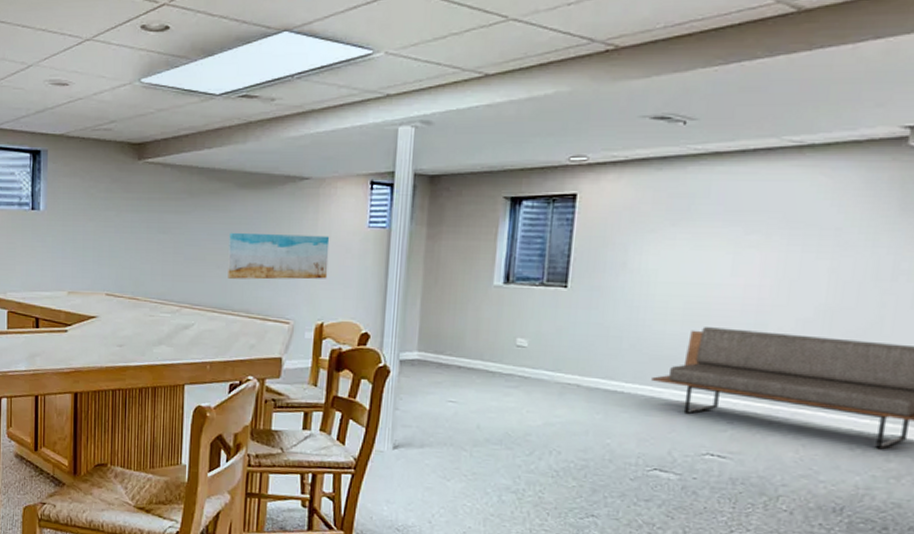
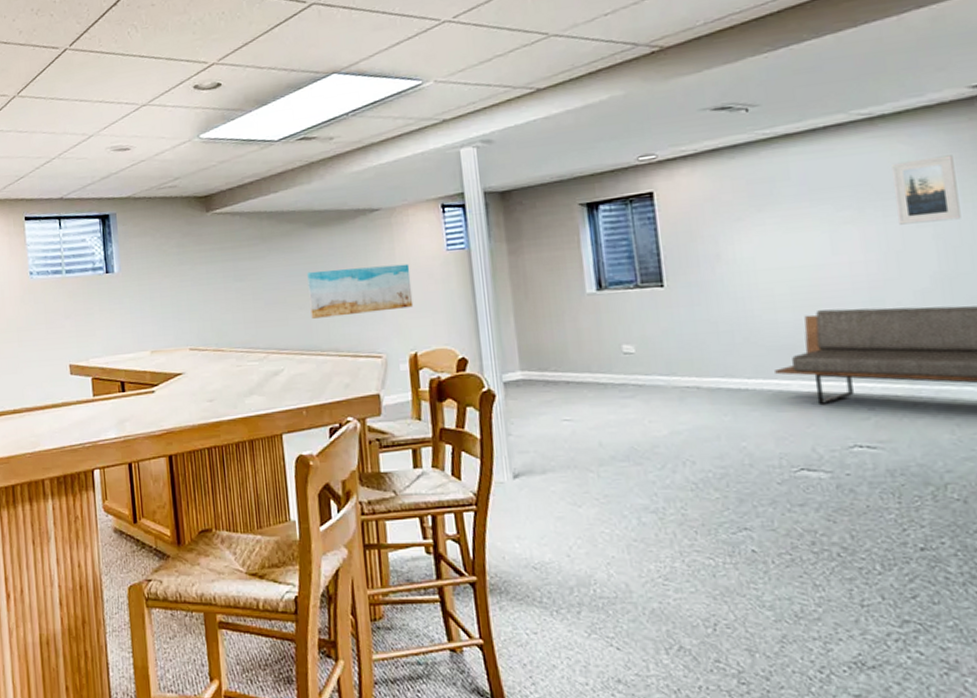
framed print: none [800,192,867,256] -> present [892,155,961,225]

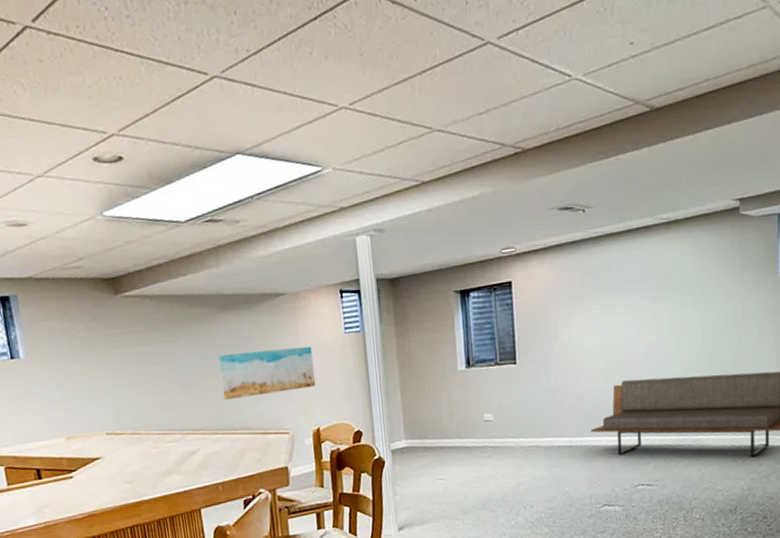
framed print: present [892,155,961,225] -> none [679,255,719,311]

